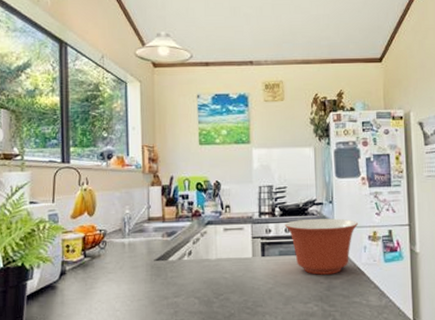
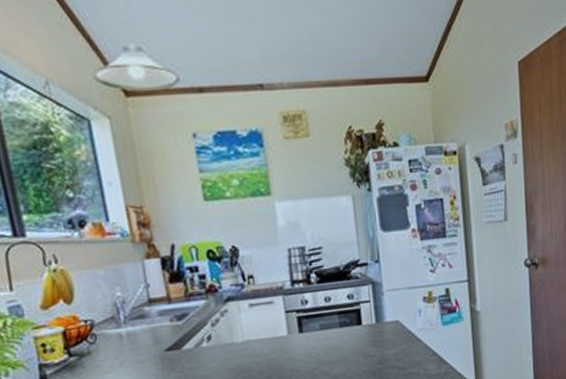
mixing bowl: present [284,218,358,275] -> none [323,280,410,348]

